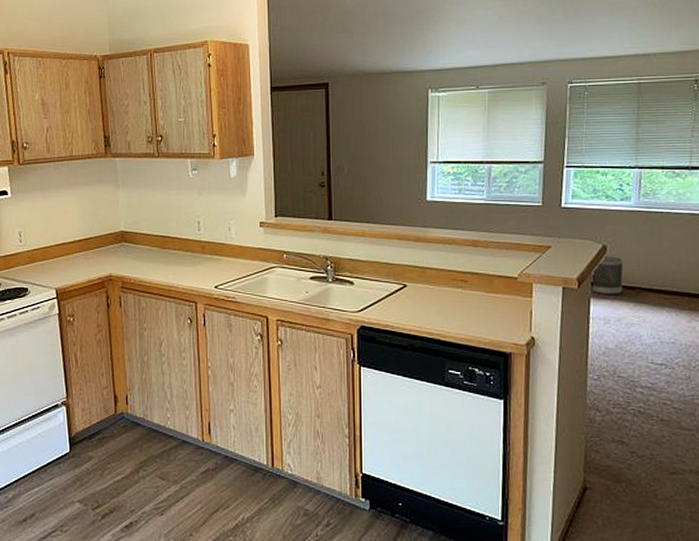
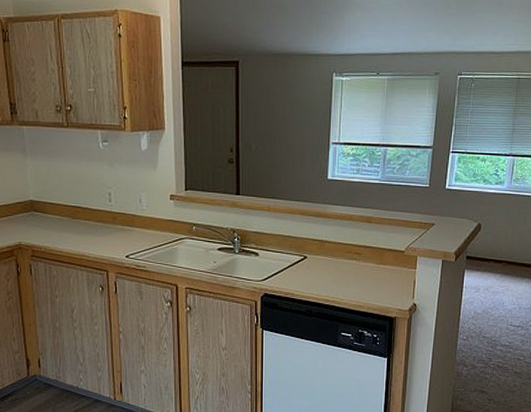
wastebasket: present [590,256,623,295] -> none [465,233,494,268]

